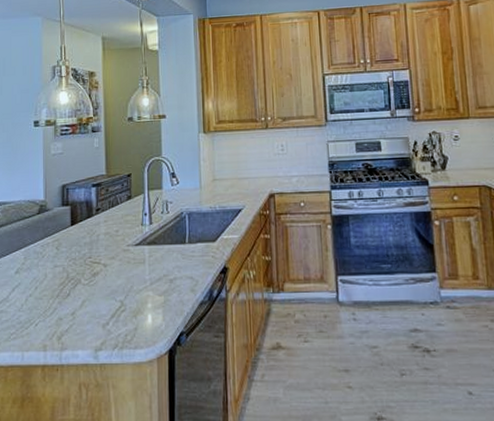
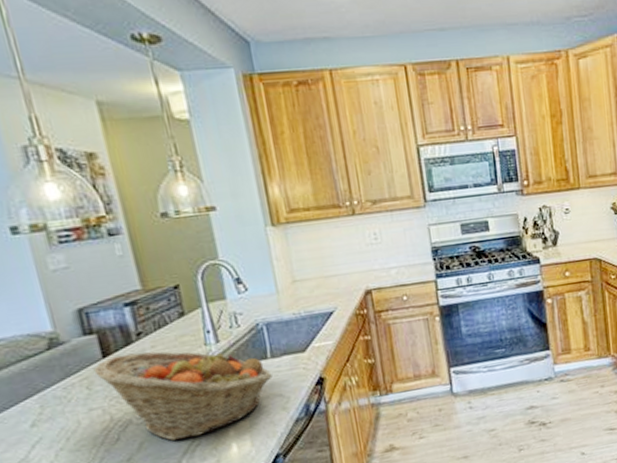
fruit basket: none [63,225,187,303] -> present [93,349,272,441]

